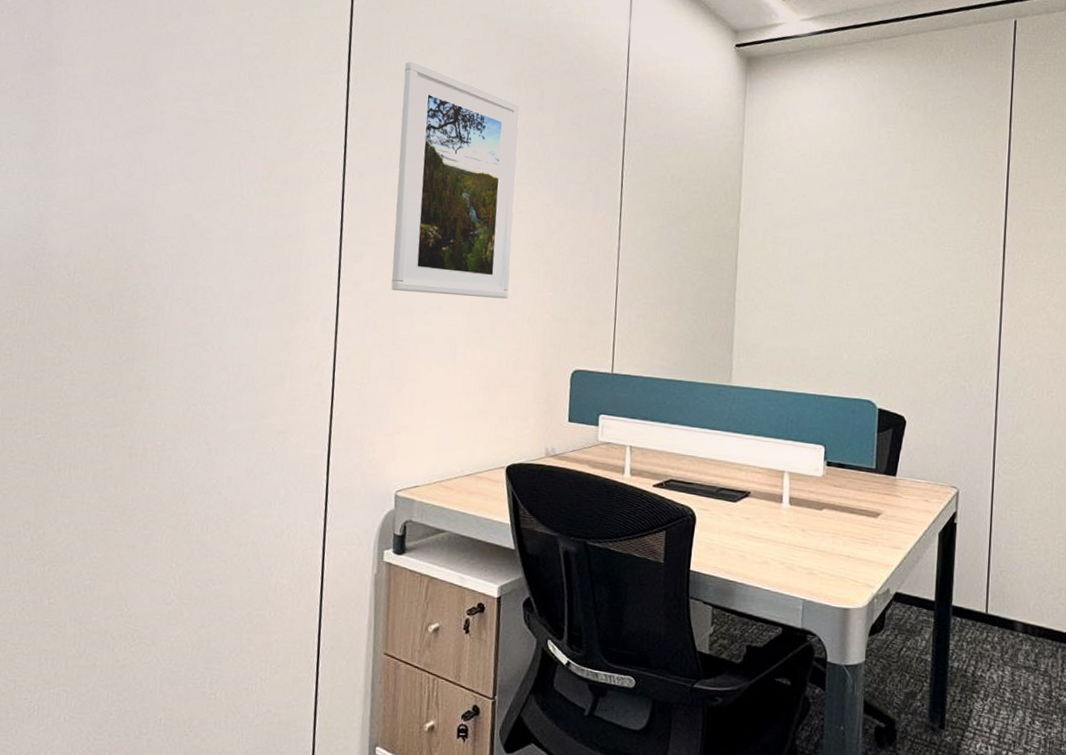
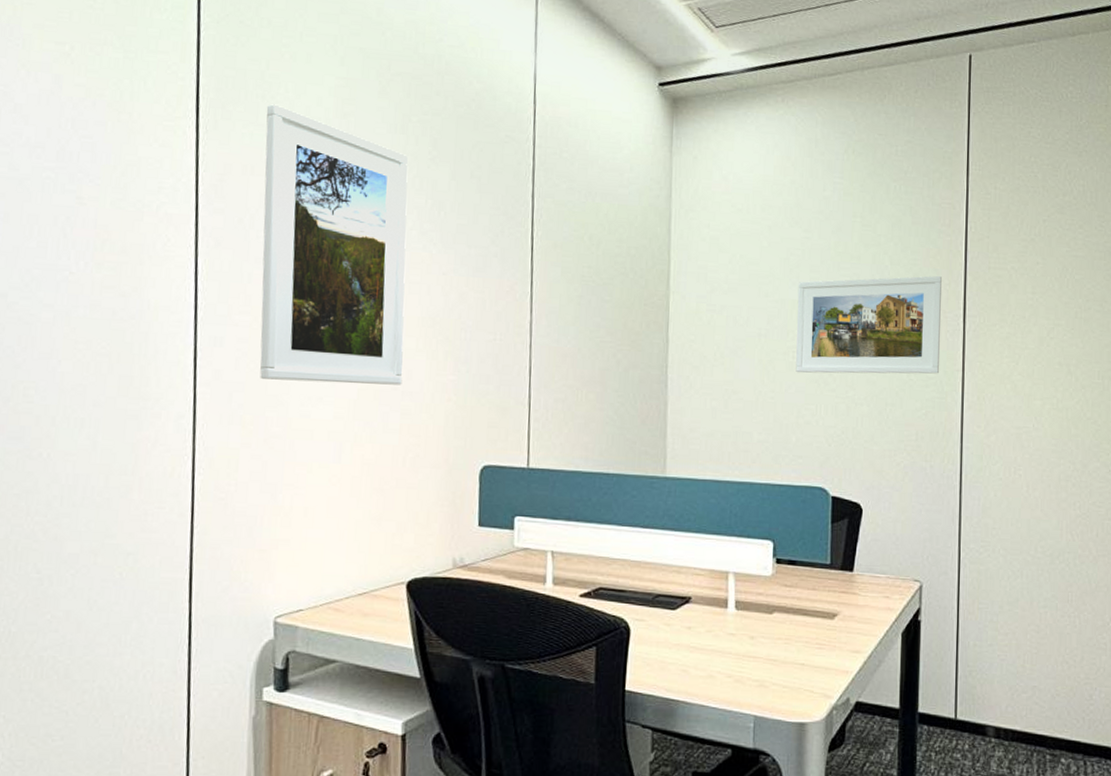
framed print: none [849,216,984,304] -> present [796,275,942,374]

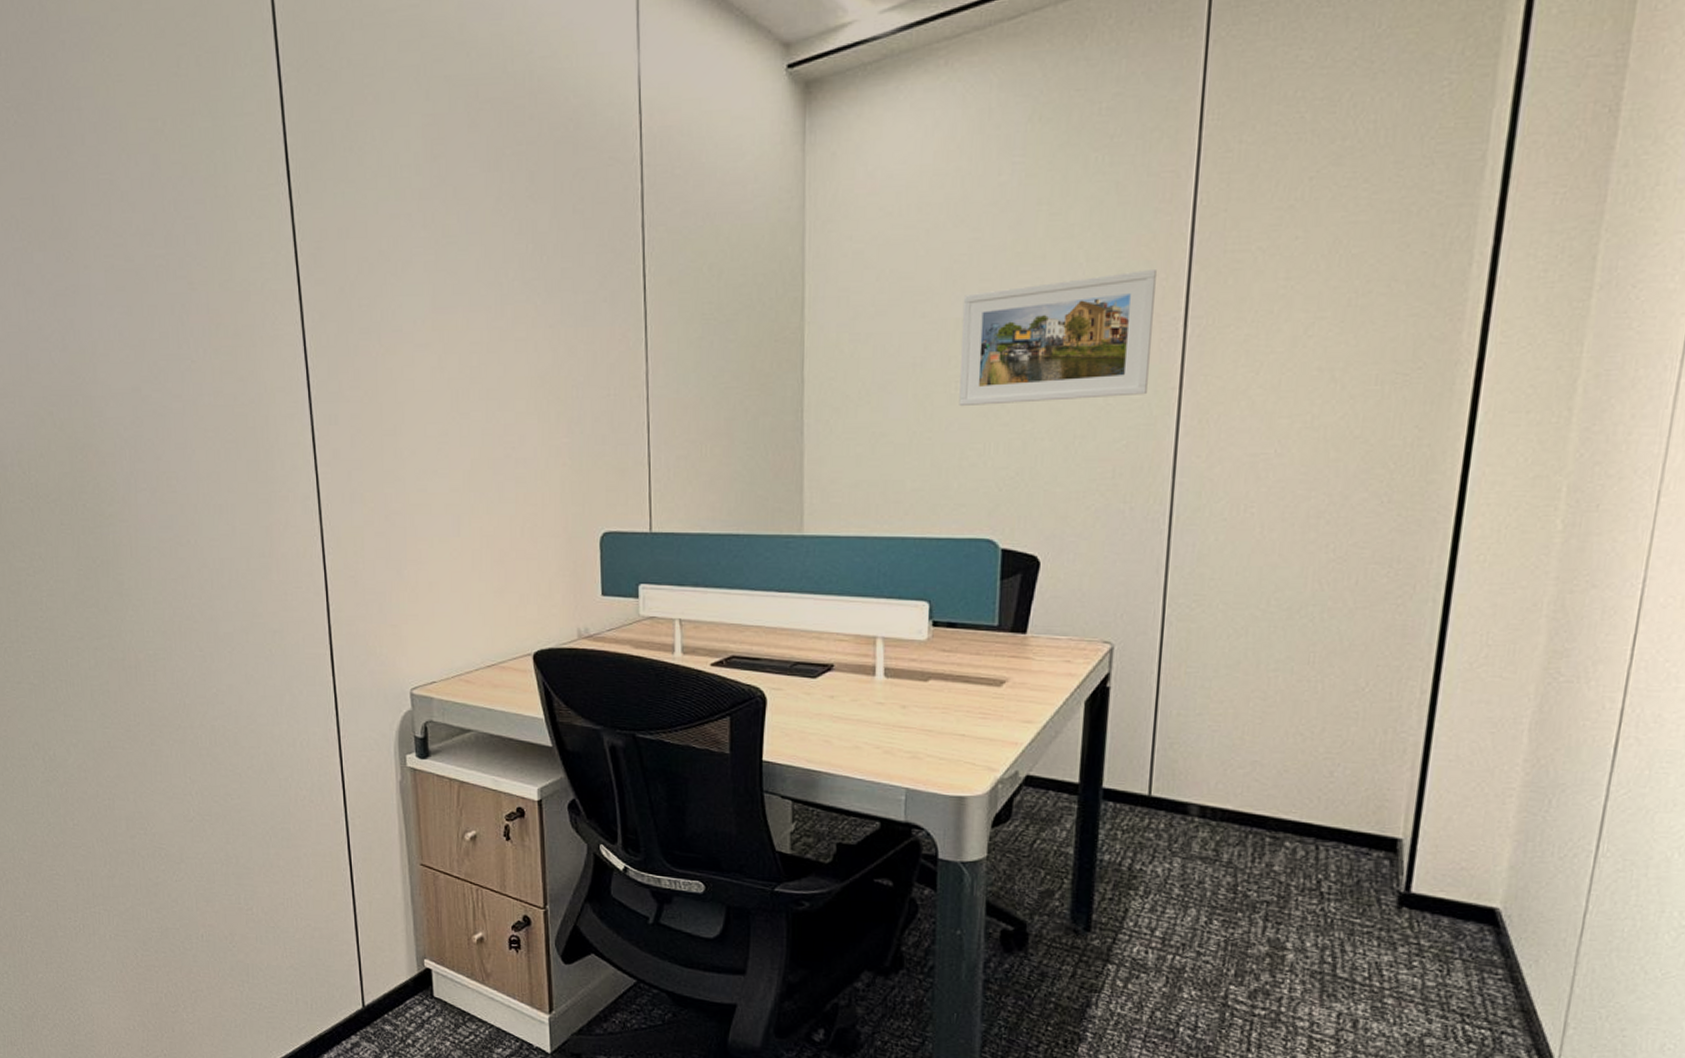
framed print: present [260,104,408,385] -> none [355,156,515,455]

